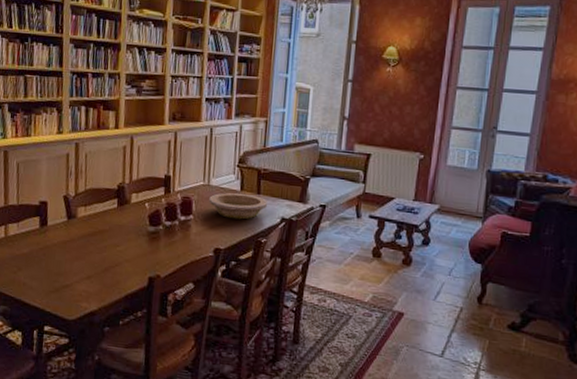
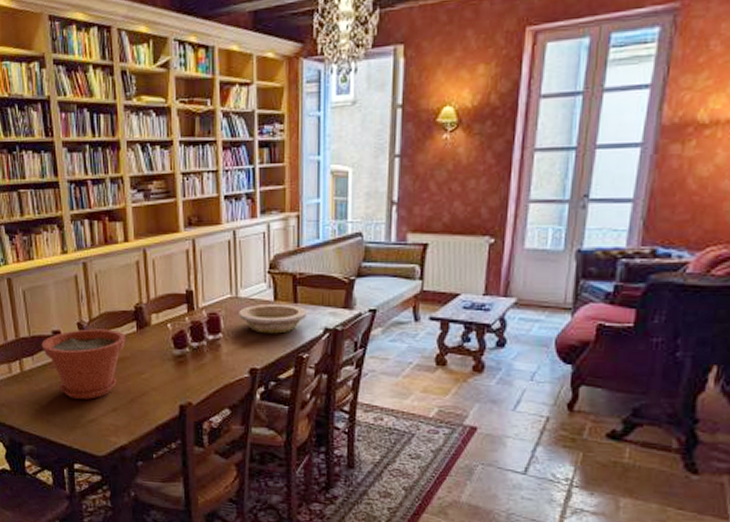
plant pot: none [27,202,107,266] -> present [41,329,126,399]

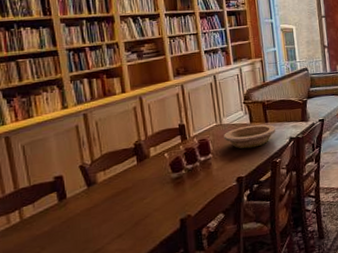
plant pot: present [41,329,126,399] -> none [42,166,127,235]

